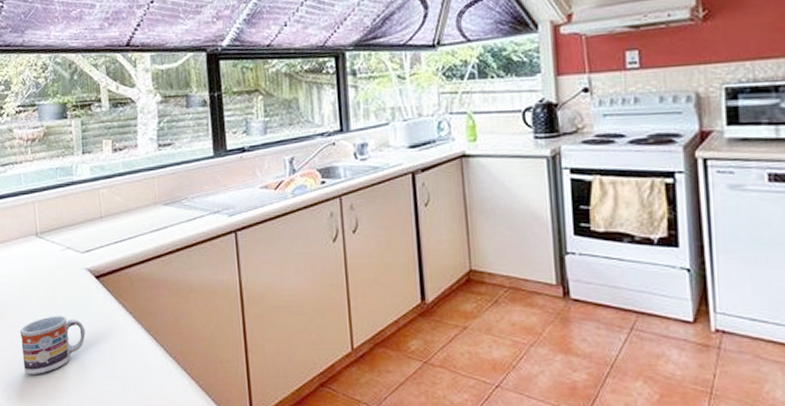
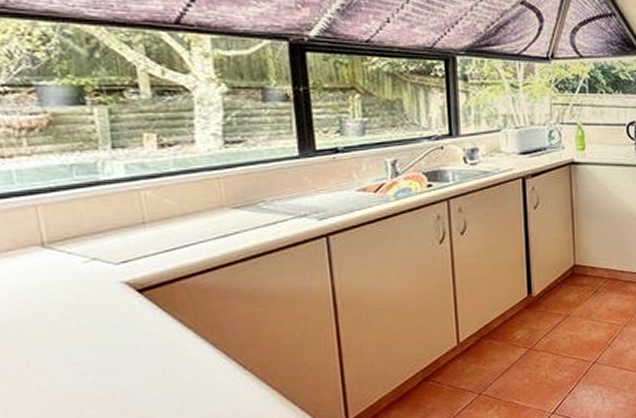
cup: present [19,316,86,375] -> none [19,337,125,409]

